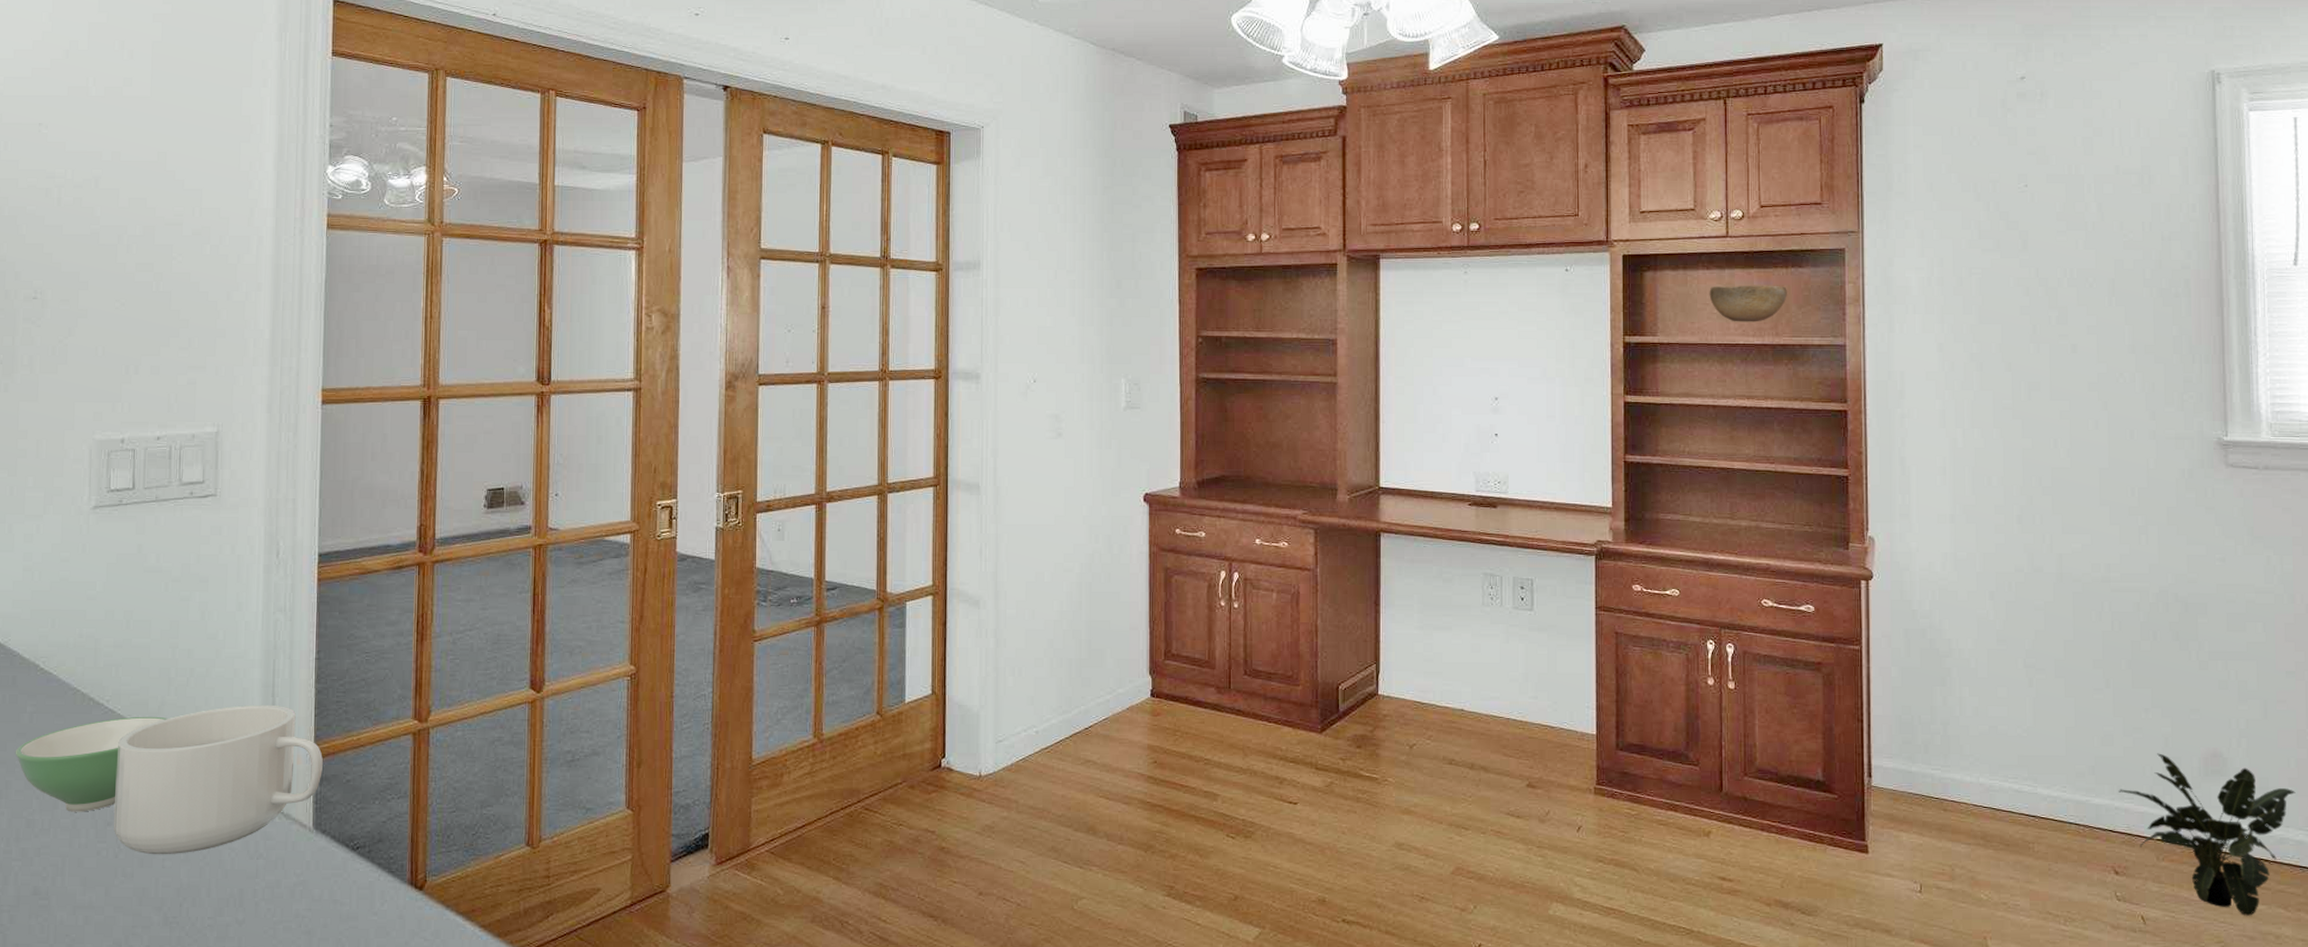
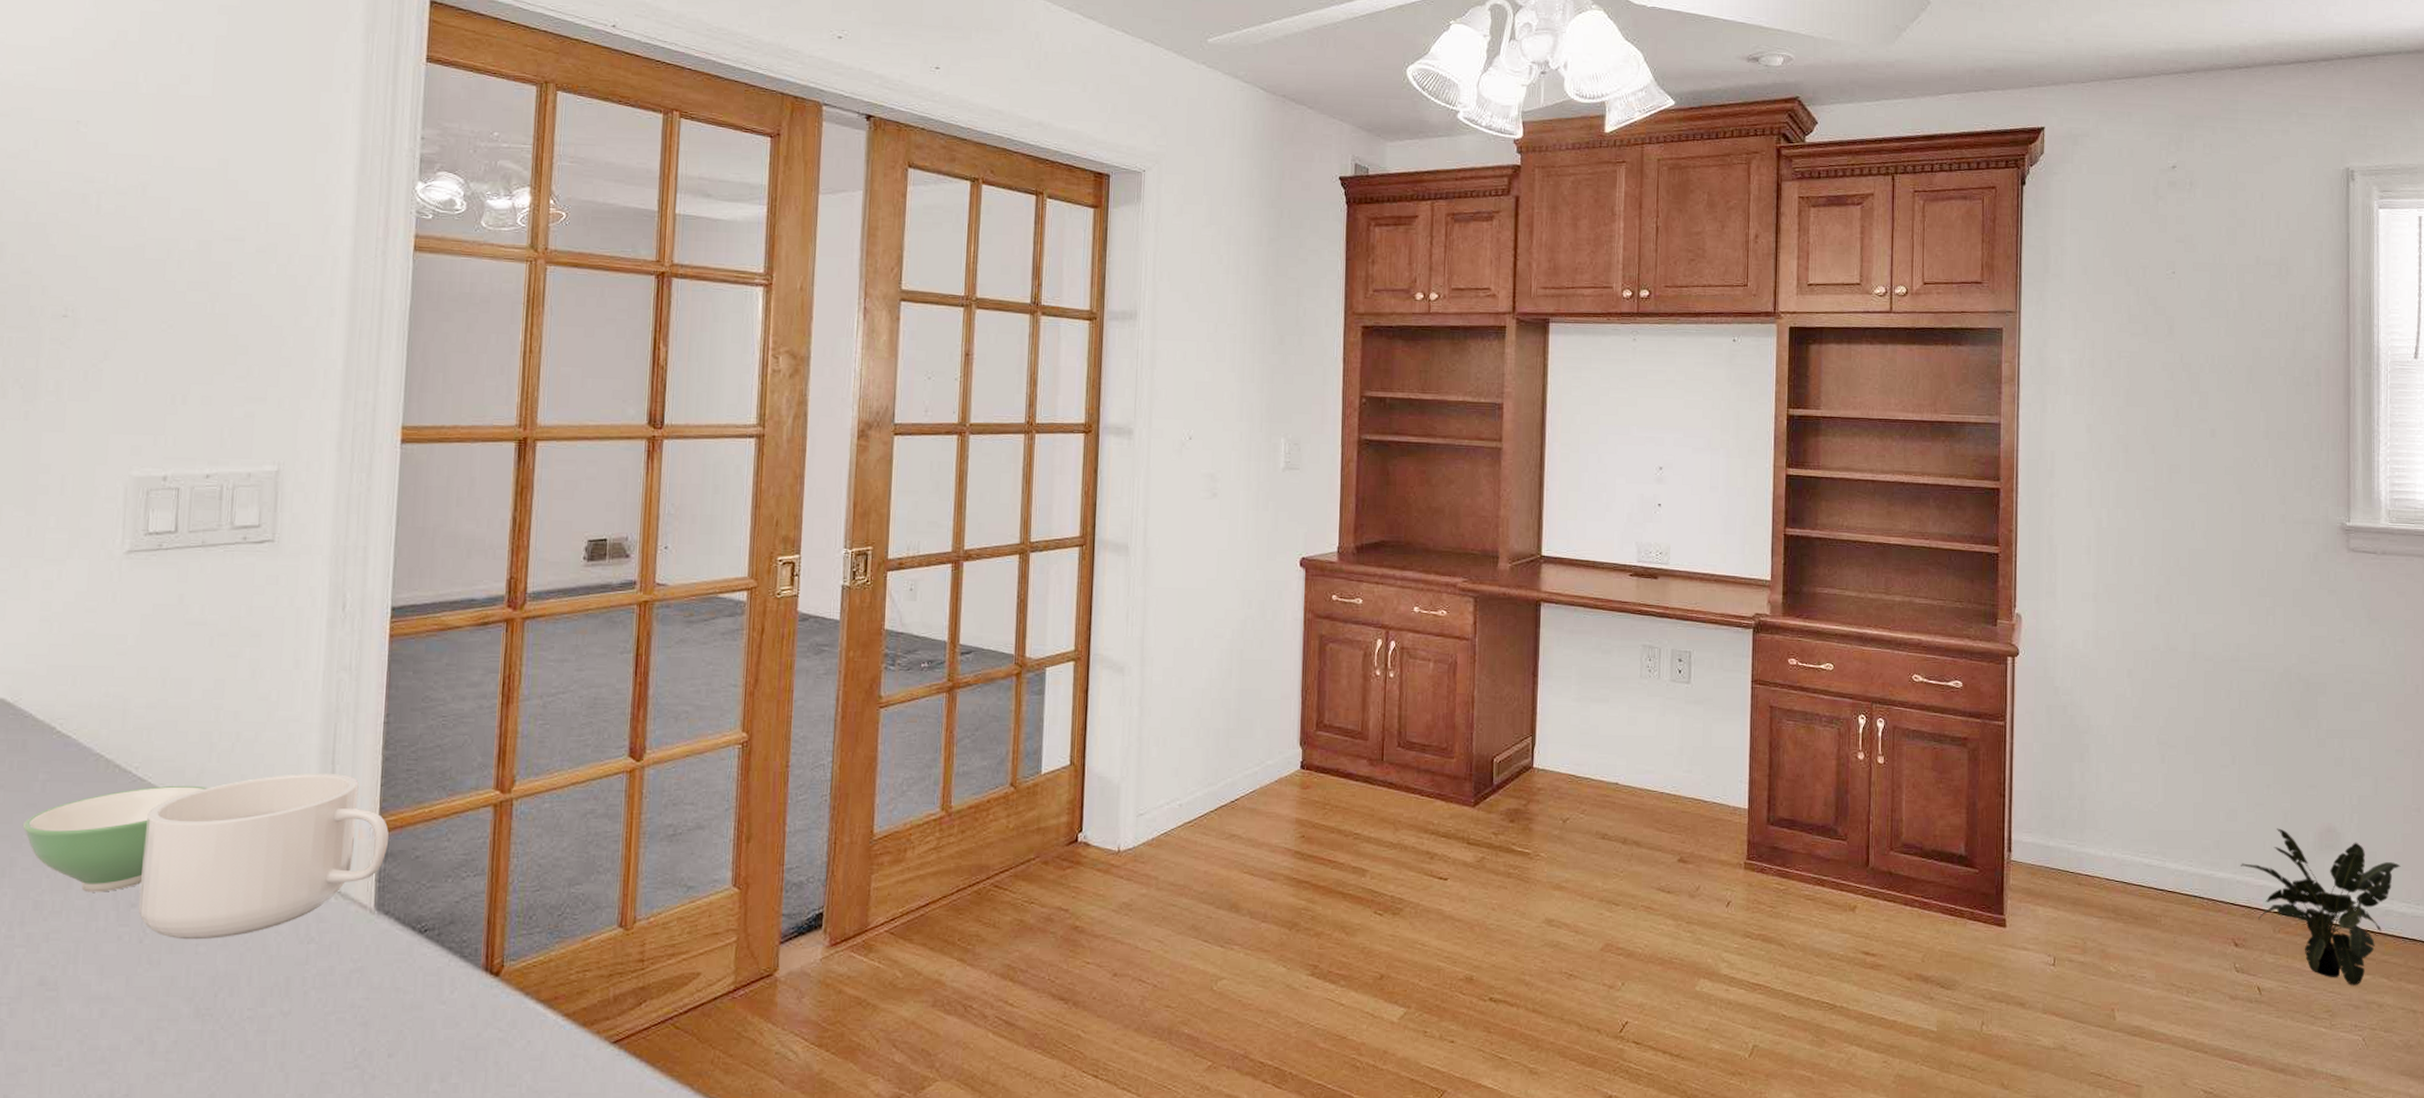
decorative bowl: present [1709,285,1787,322] -> none [1872,361,1946,399]

